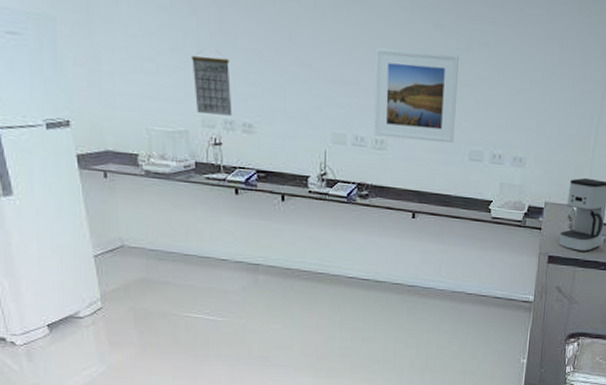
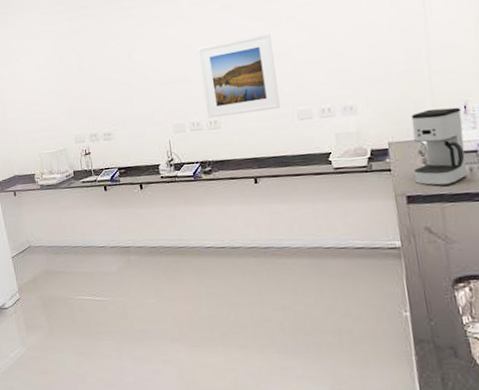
calendar: present [191,55,232,116] -> none [63,88,96,133]

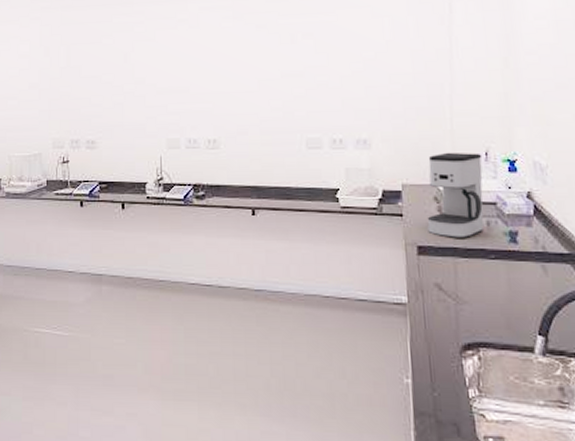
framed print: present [197,33,280,119] -> none [202,49,288,137]

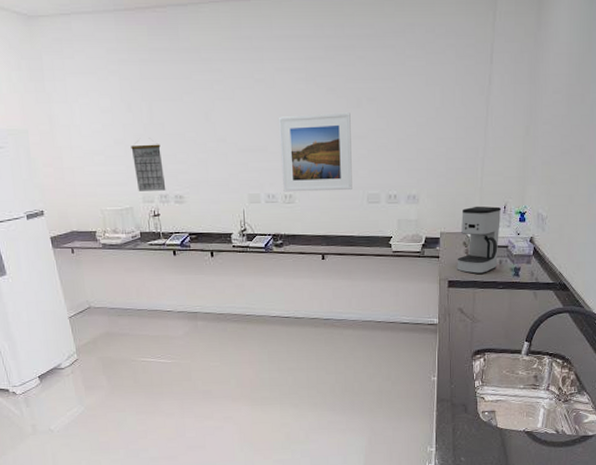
calendar: none [45,87,78,136] -> present [131,144,166,191]
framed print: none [202,49,288,137] -> present [278,112,352,192]

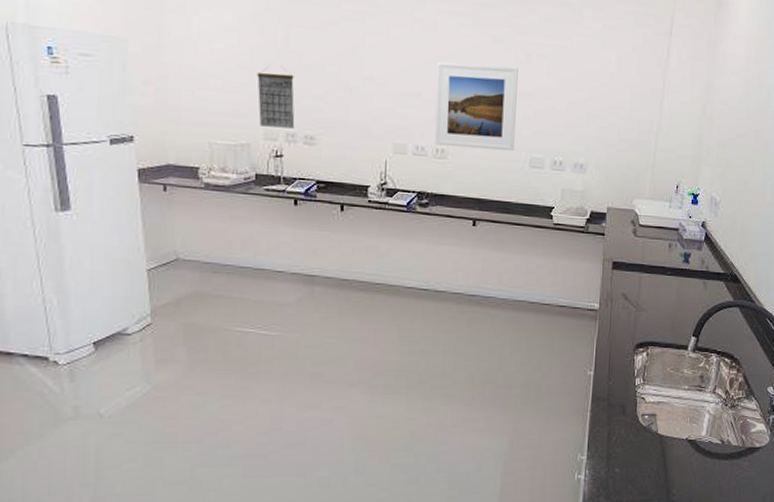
coffee maker: present [457,206,502,275] -> none [623,182,674,258]

